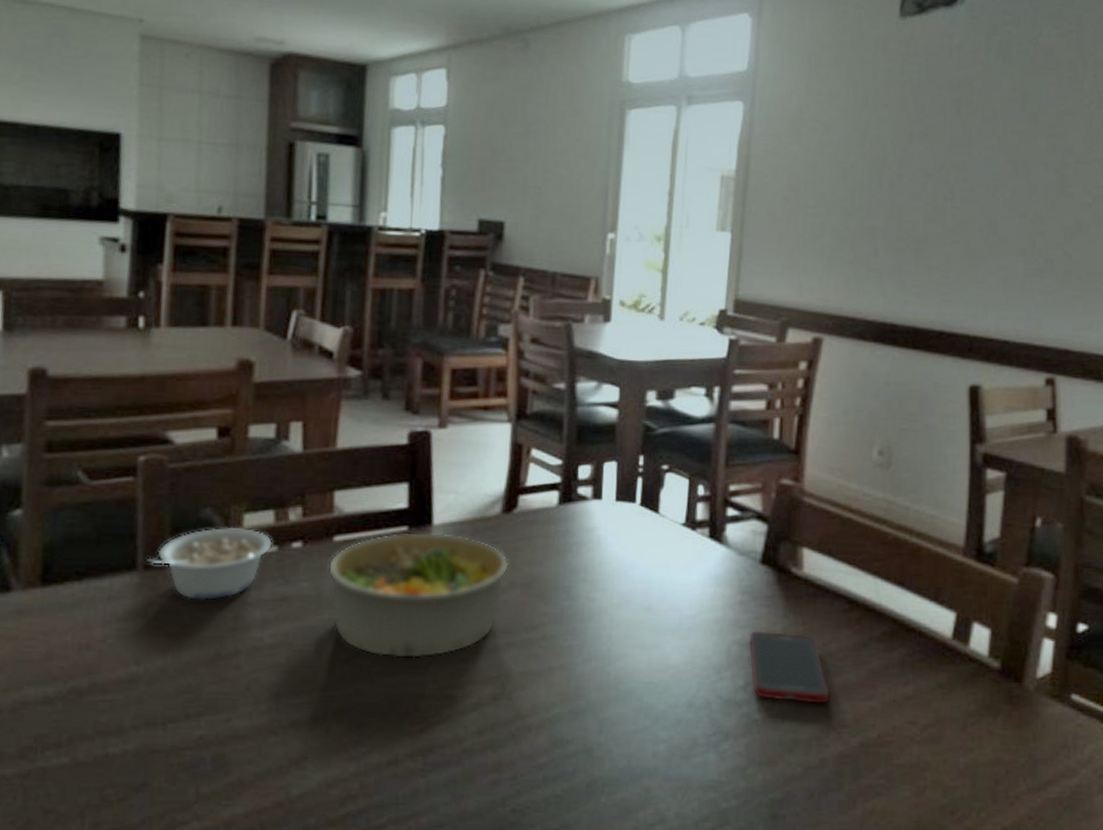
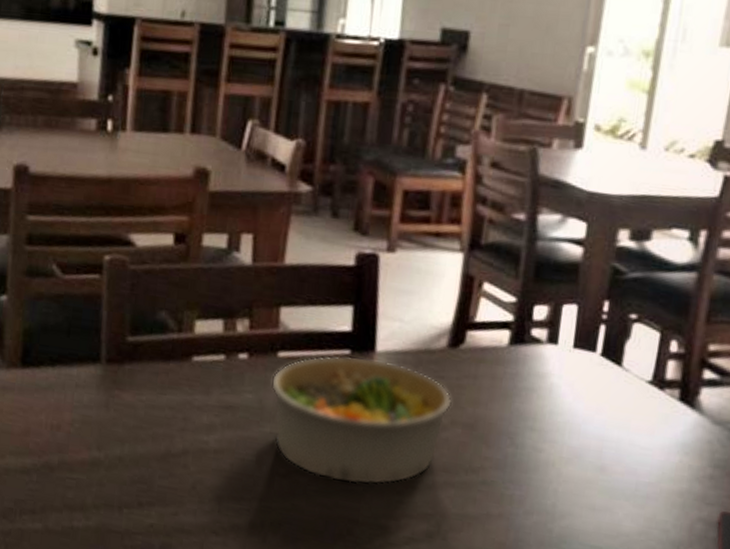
legume: present [146,528,272,600] -> none [109,331,221,399]

